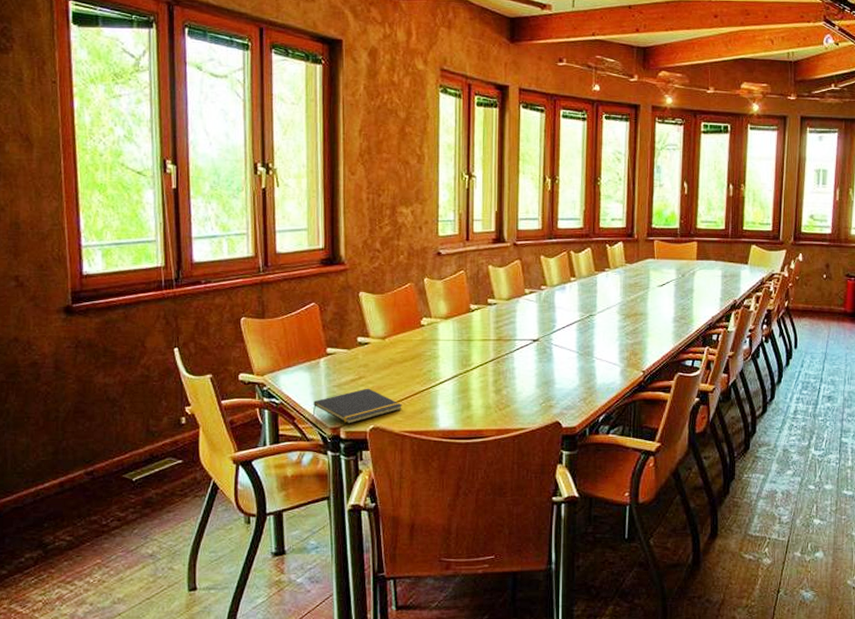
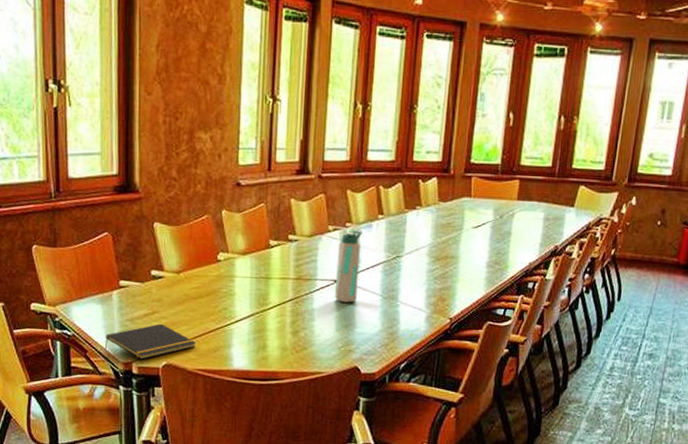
water bottle: none [534,292,557,360] -> present [335,230,362,303]

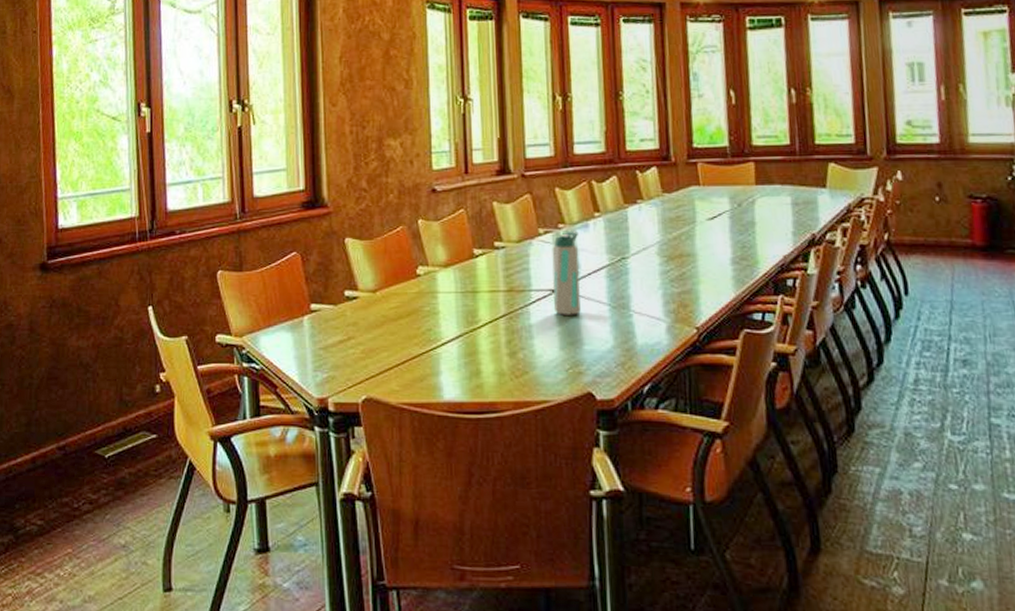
notepad: present [104,323,196,360] -> none [296,351,399,394]

